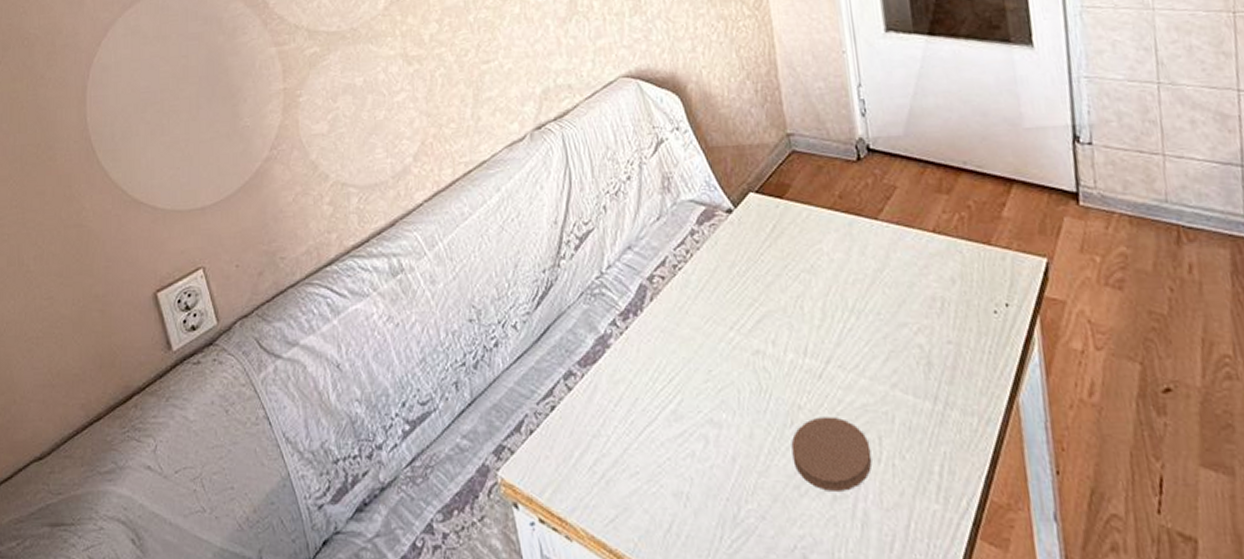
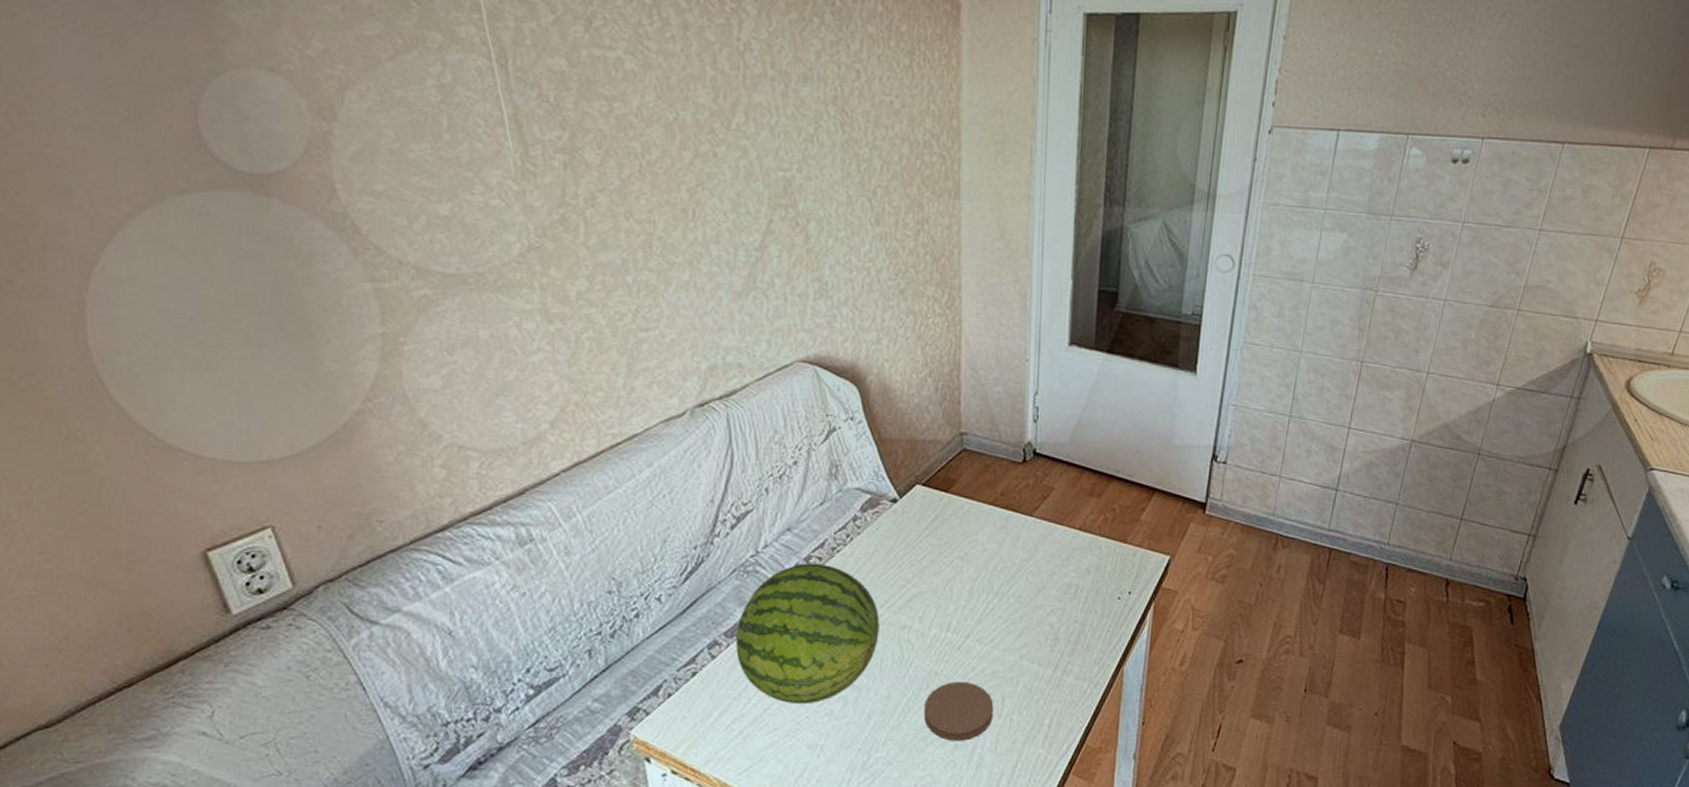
fruit: none [589,283,733,444] -> present [736,563,880,705]

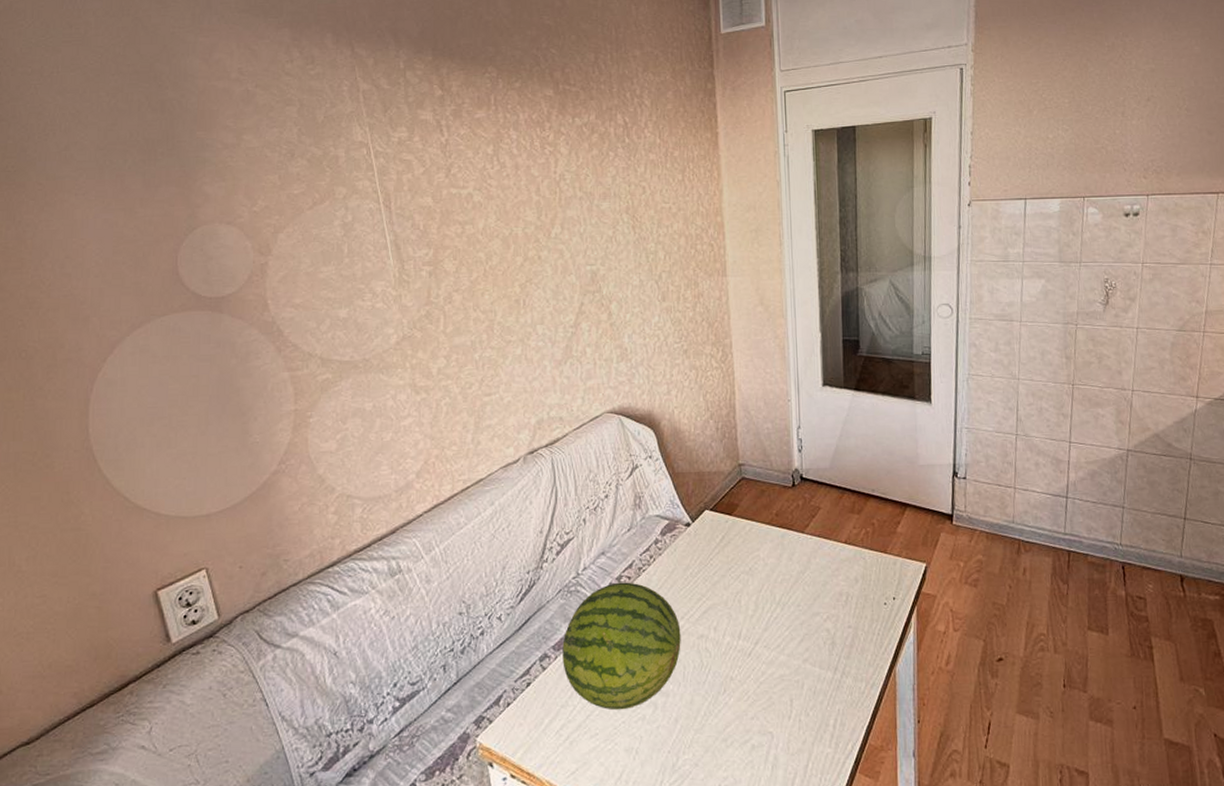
coaster: present [924,681,994,741] -> none [723,685,784,742]

